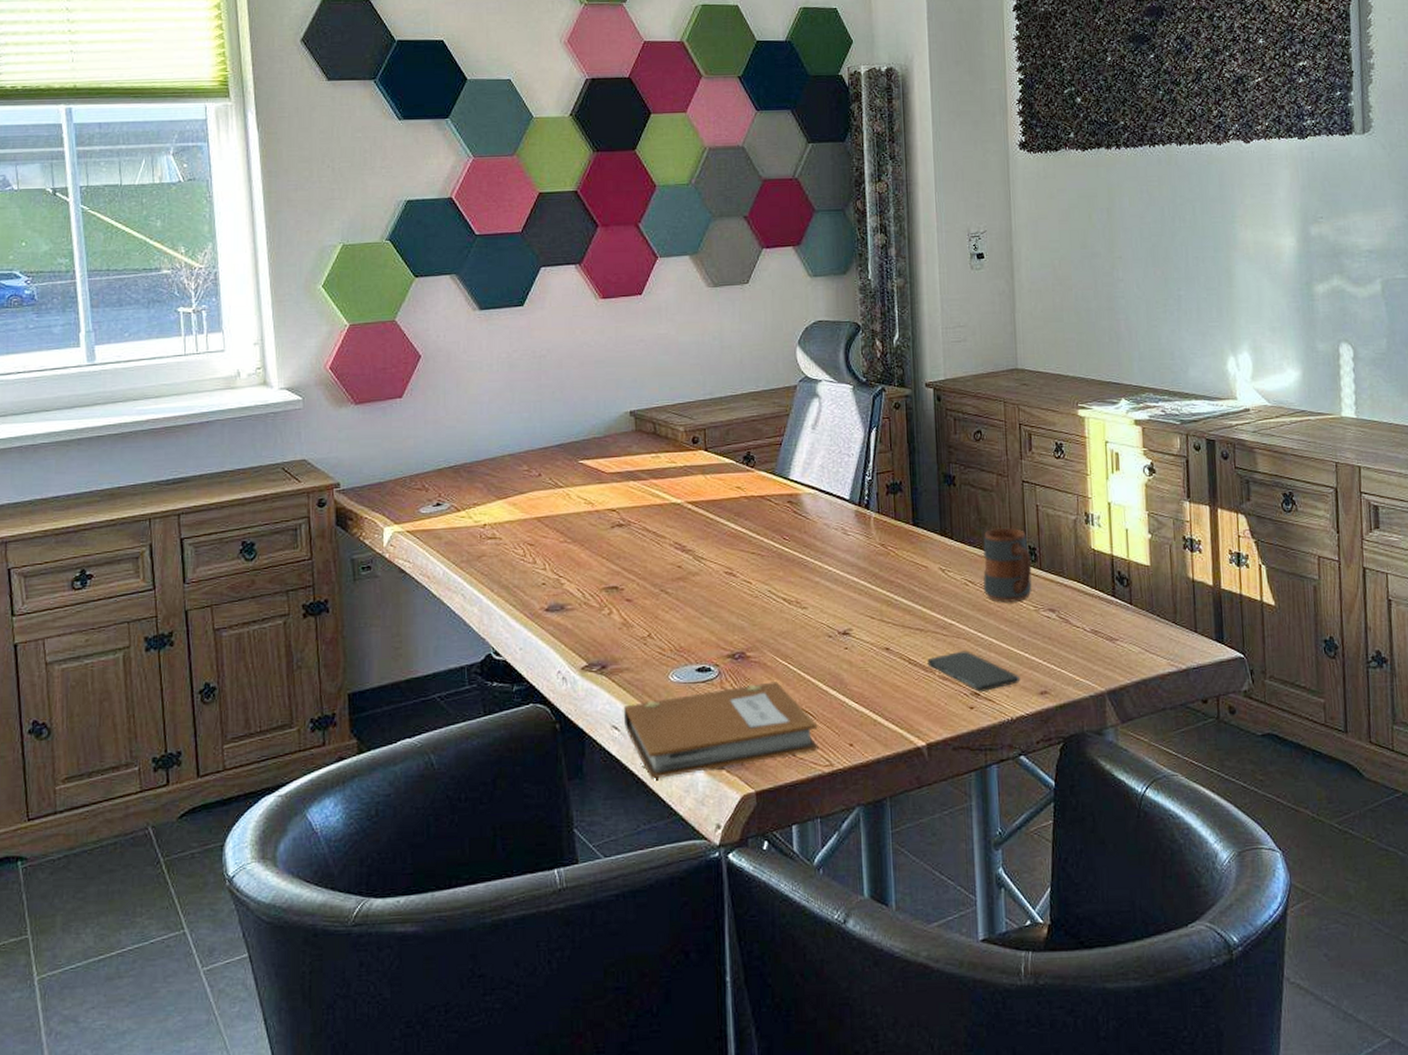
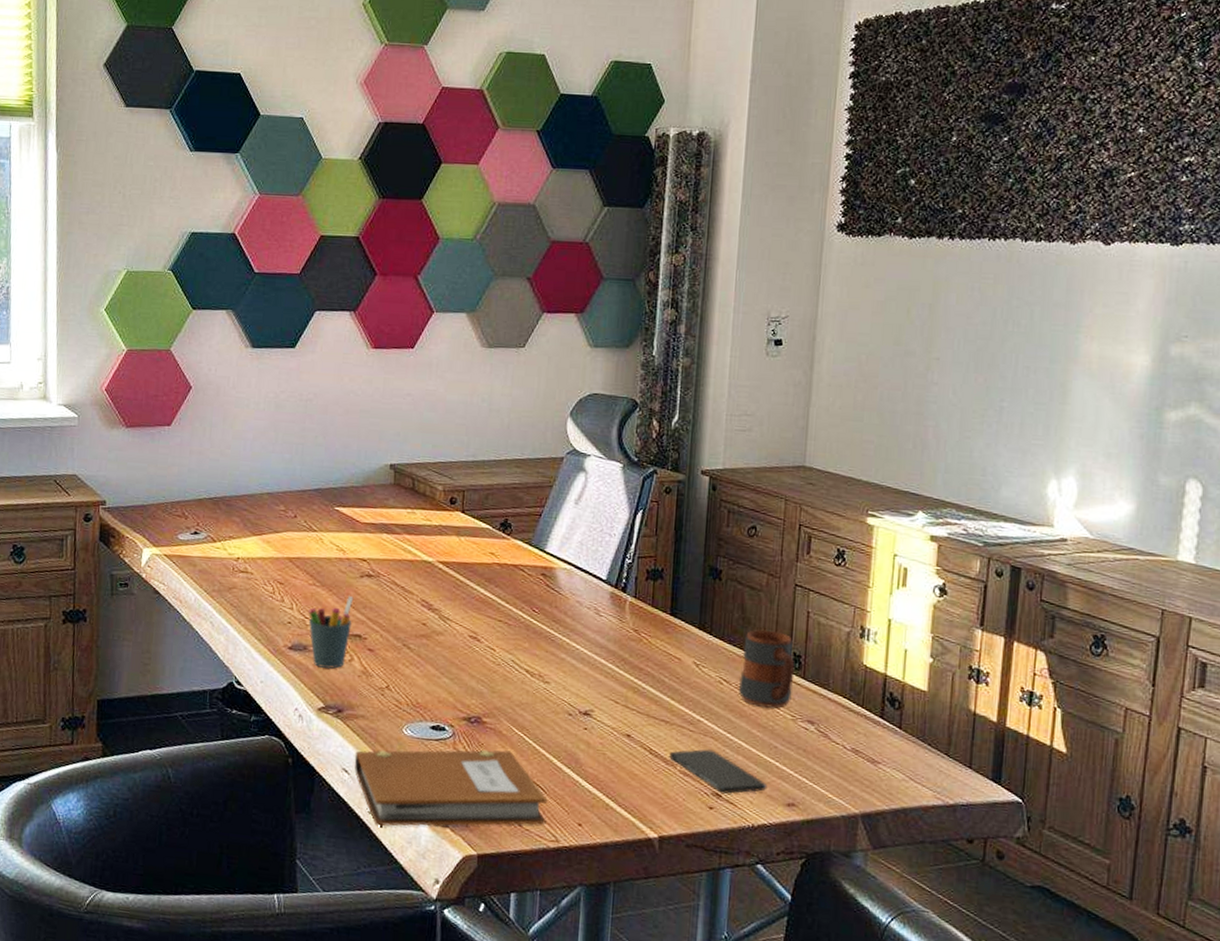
pen holder: none [562,548,607,626] -> present [308,596,354,670]

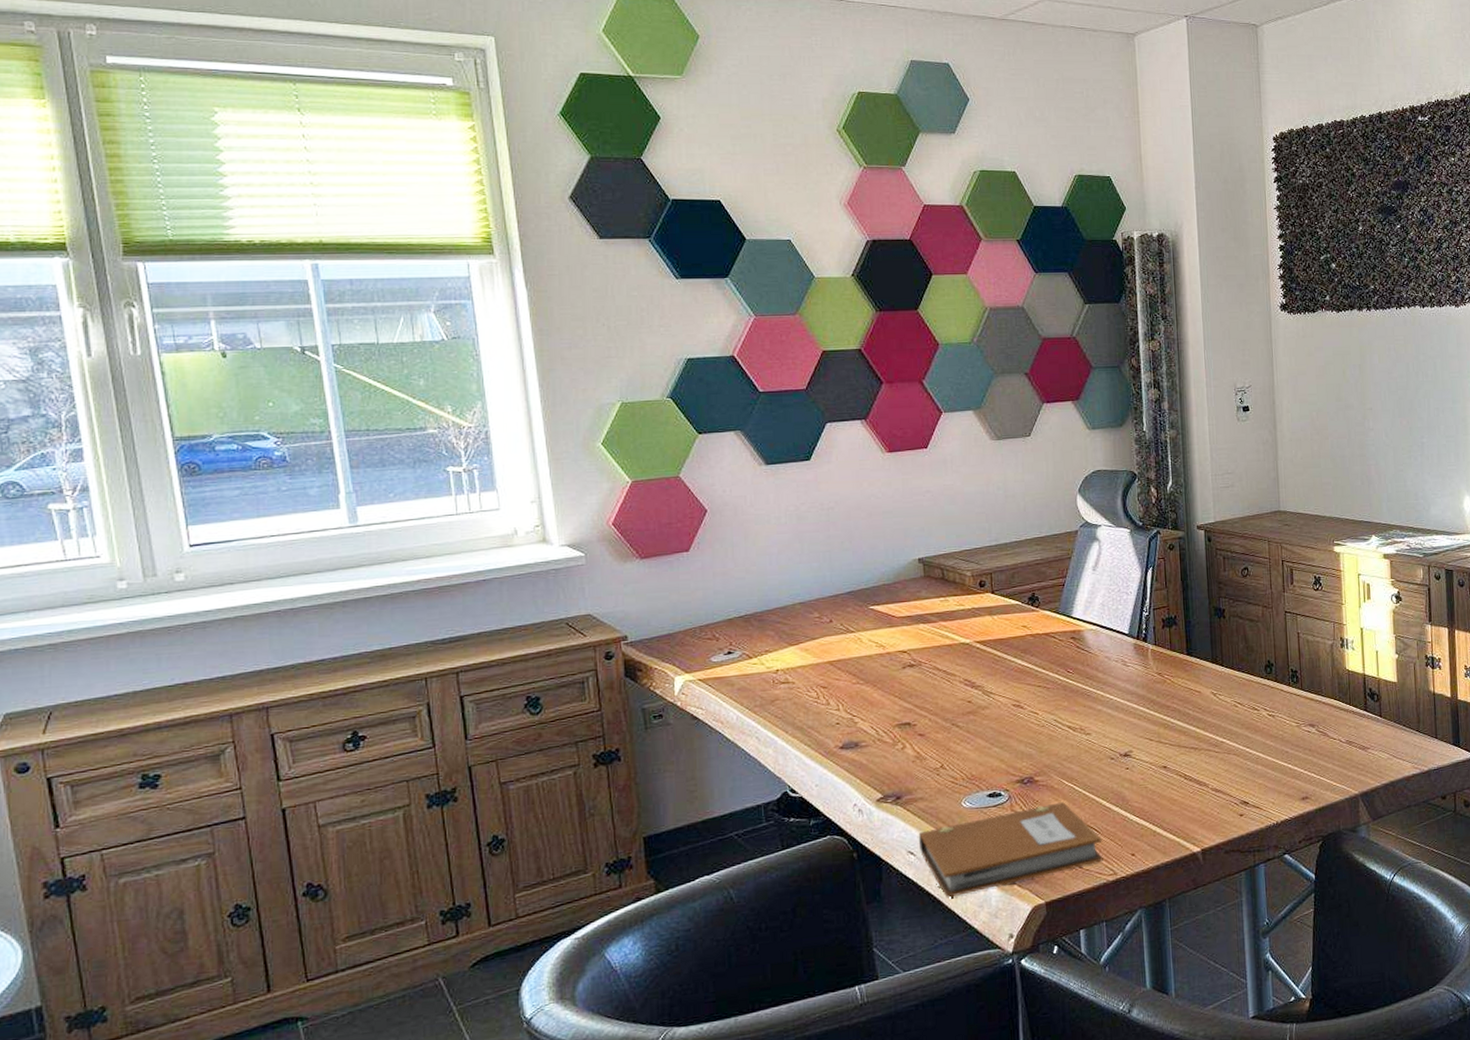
pen holder: present [308,596,354,670] -> none [856,688,900,761]
smartphone: present [669,749,768,794] -> none [1201,765,1285,801]
mug: present [738,630,795,709] -> none [1250,654,1294,721]

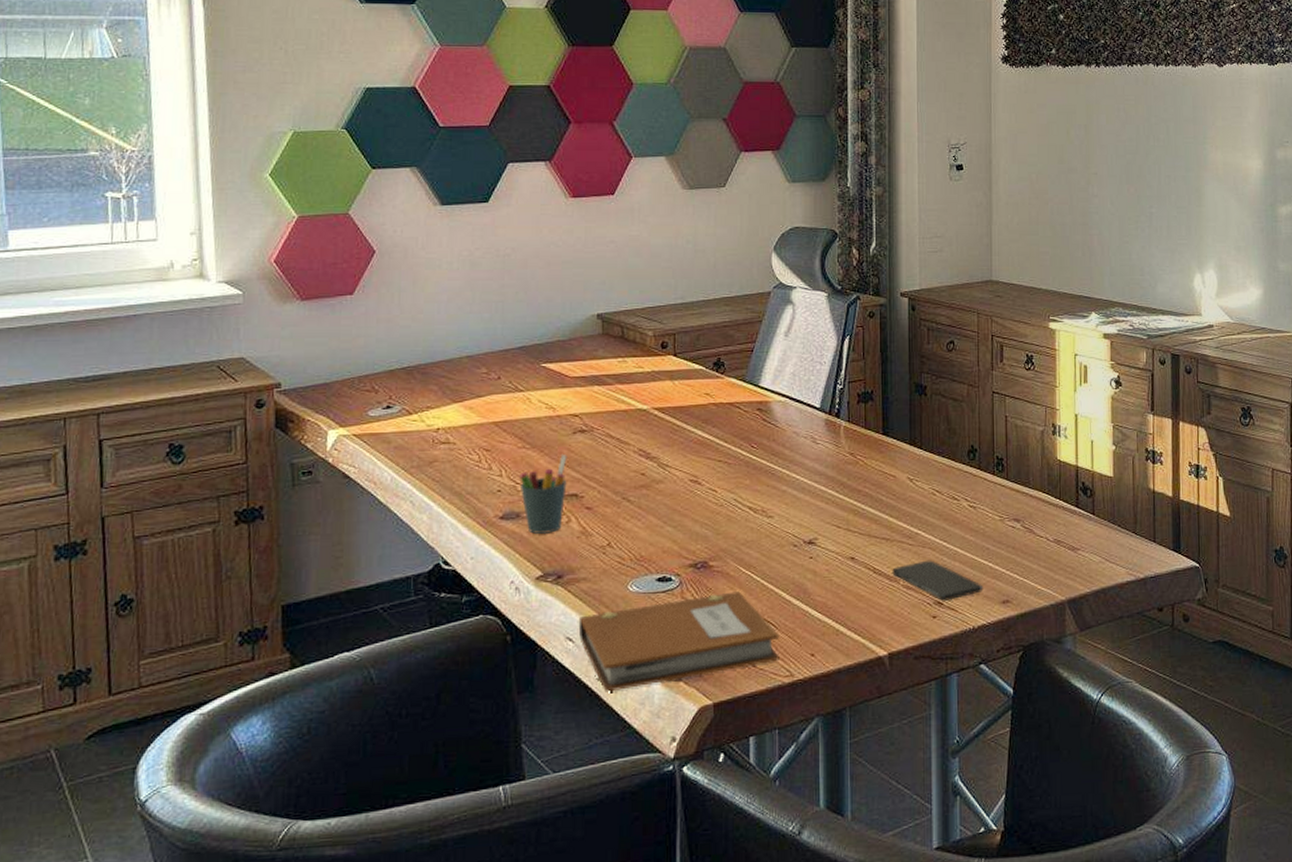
pen holder: none [856,688,900,761] -> present [519,455,567,535]
smartphone: none [1201,765,1285,801] -> present [892,560,984,601]

